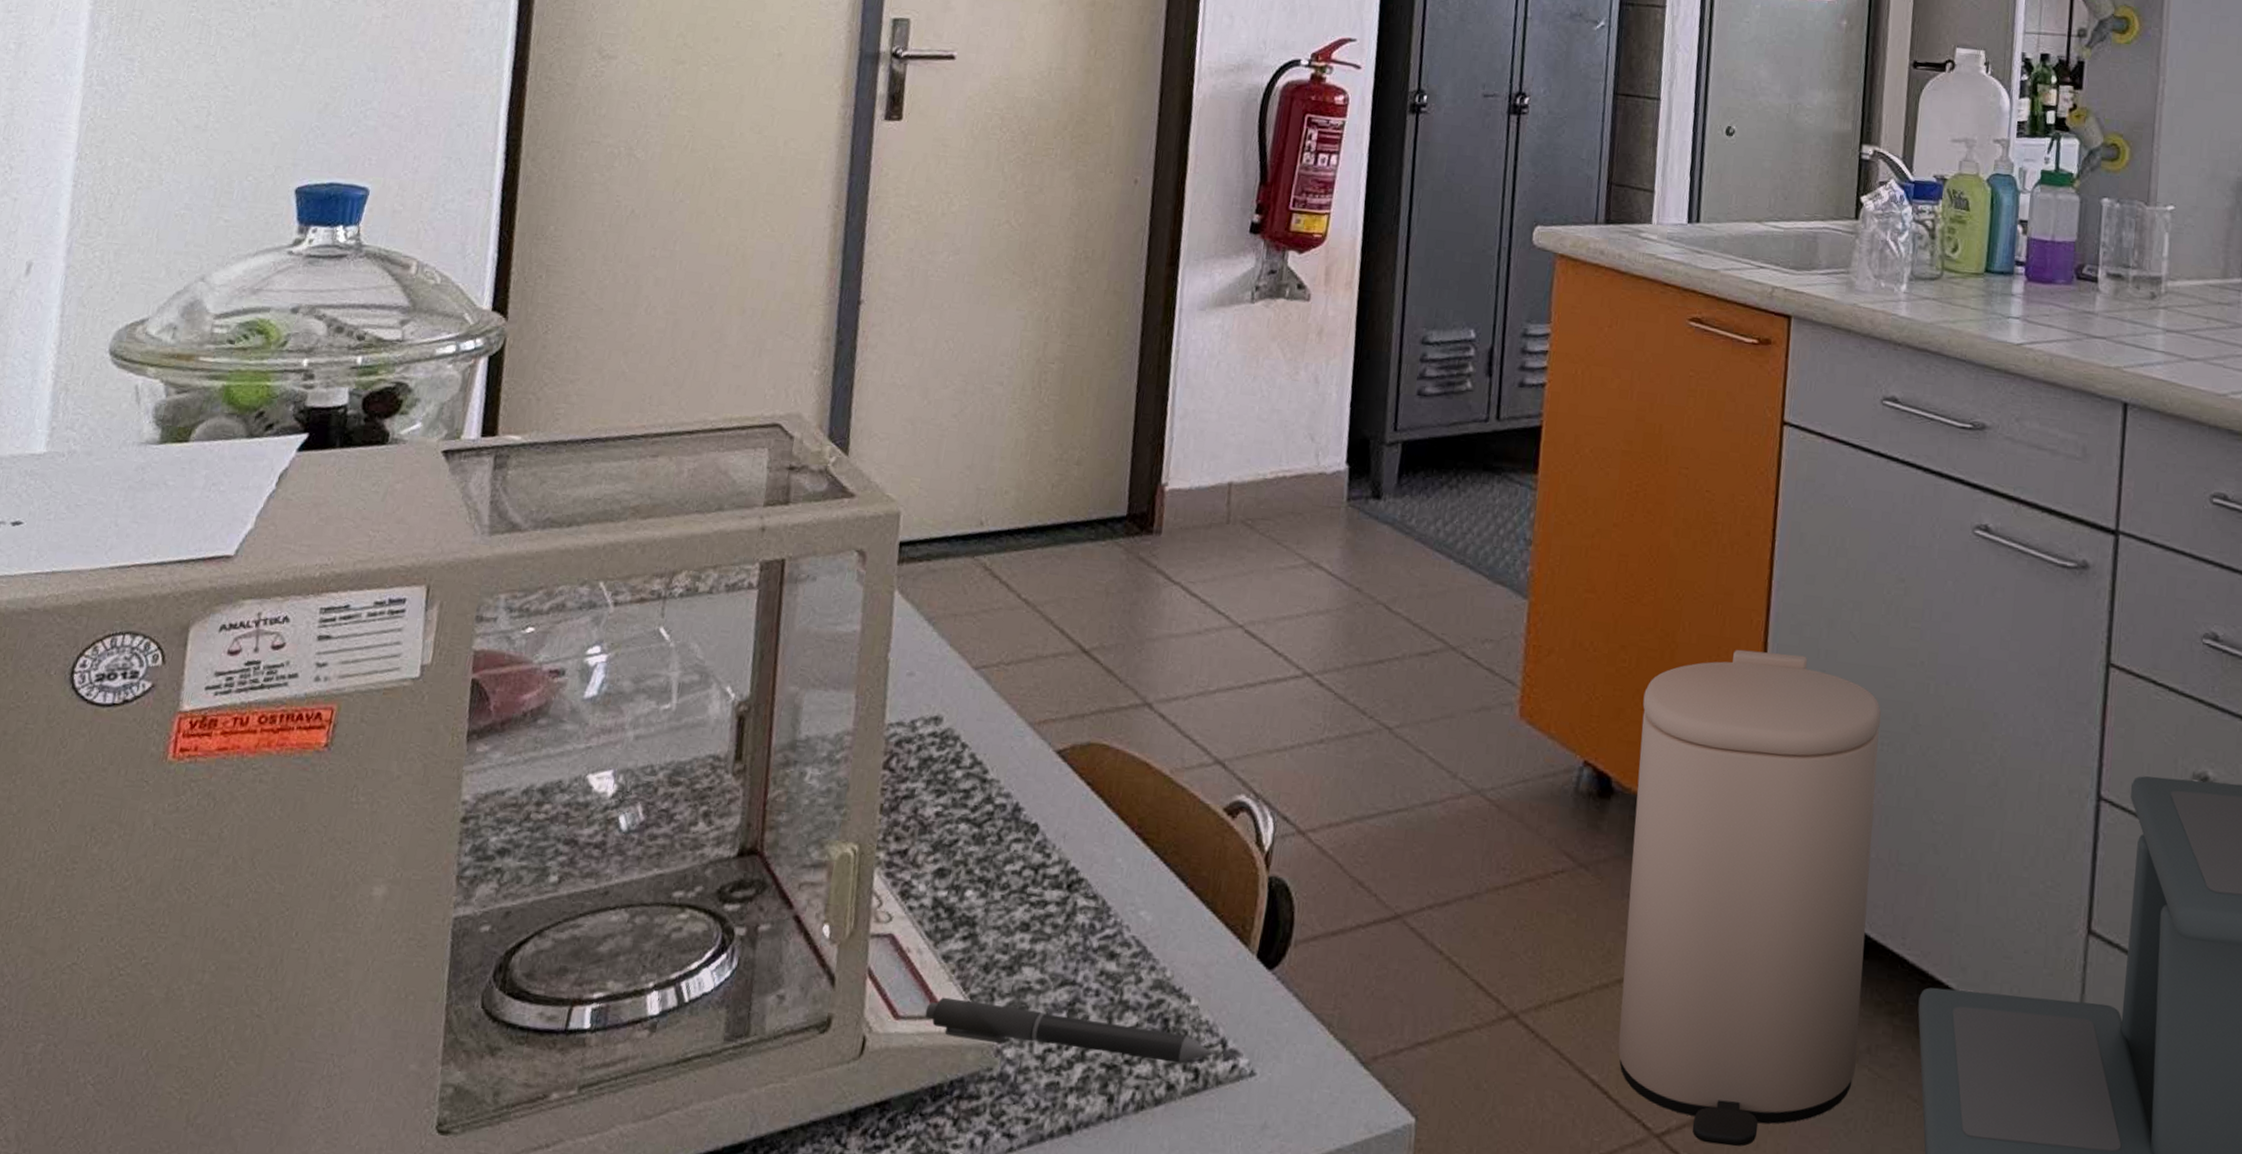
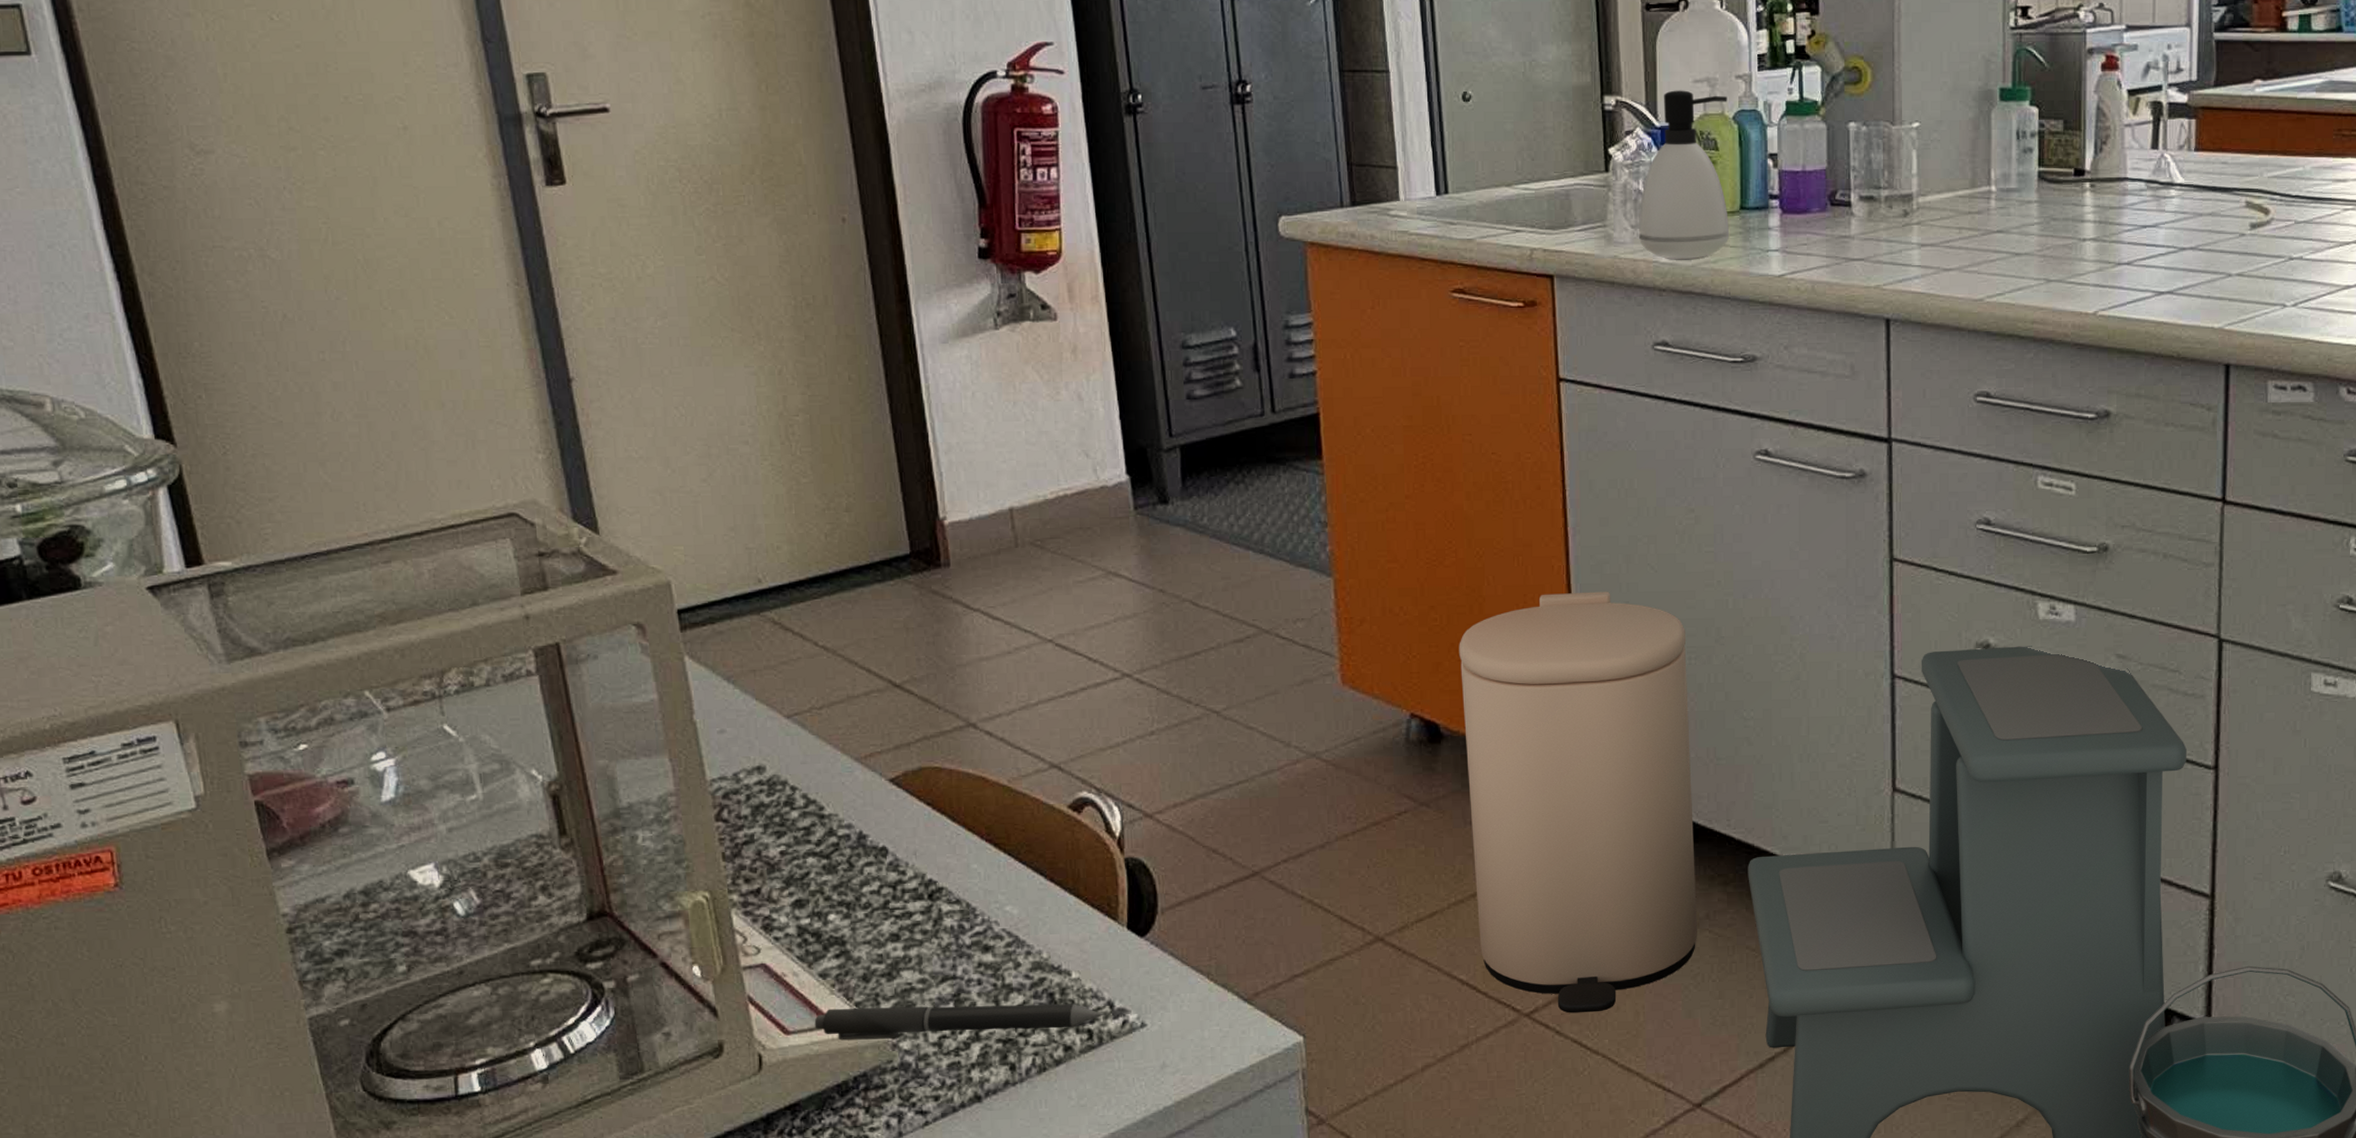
soap dispenser: none [1881,147,1984,318] -> present [1639,90,1730,260]

